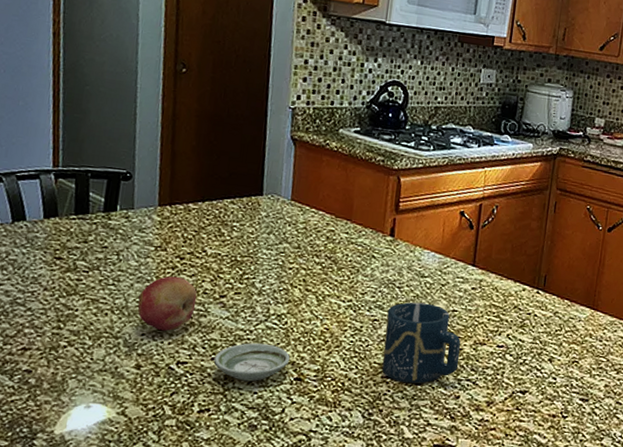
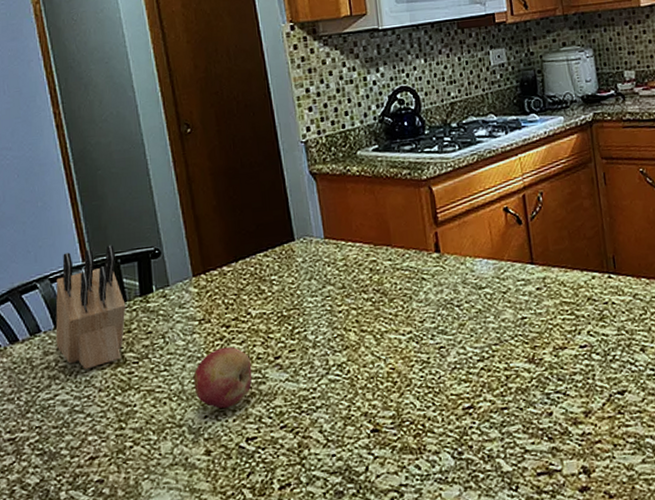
knife block: none [10,155,88,268] -> present [55,245,126,369]
saucer: present [213,343,291,382] -> none [283,398,362,445]
cup: present [381,302,461,384] -> none [452,316,543,410]

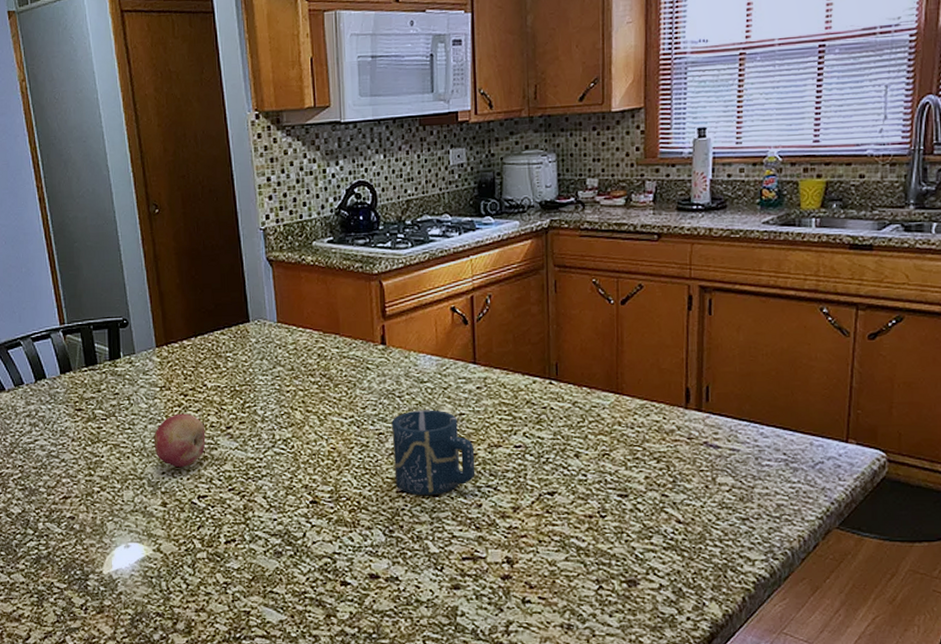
knife block: present [55,245,126,369] -> none [36,312,97,420]
cup: none [452,316,543,410] -> present [391,410,476,496]

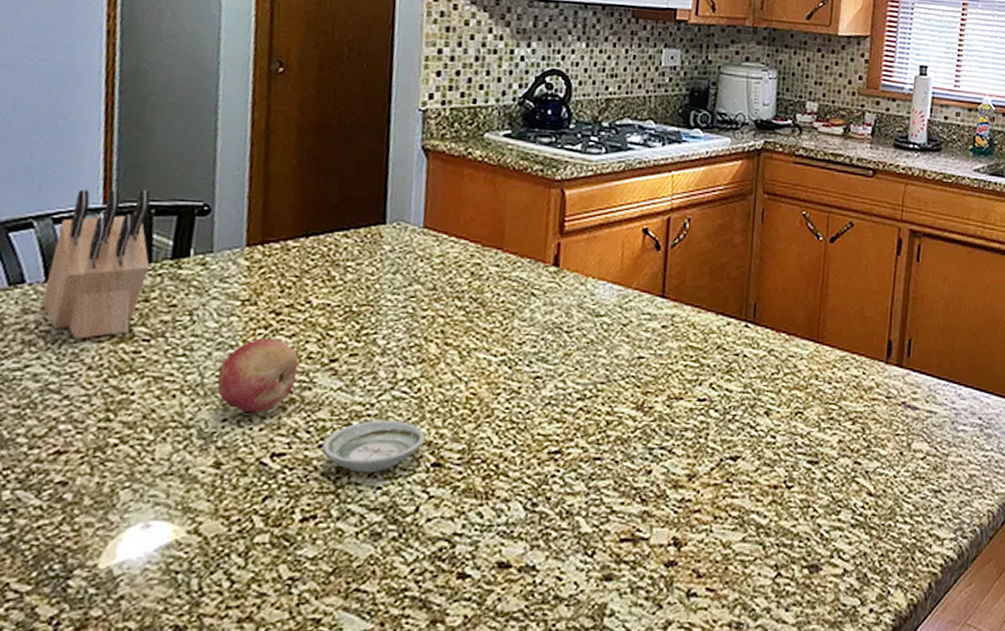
knife block: none [36,312,97,420] -> present [42,189,151,339]
saucer: none [231,469,303,509] -> present [321,419,426,473]
cup: present [391,410,476,496] -> none [547,350,651,459]

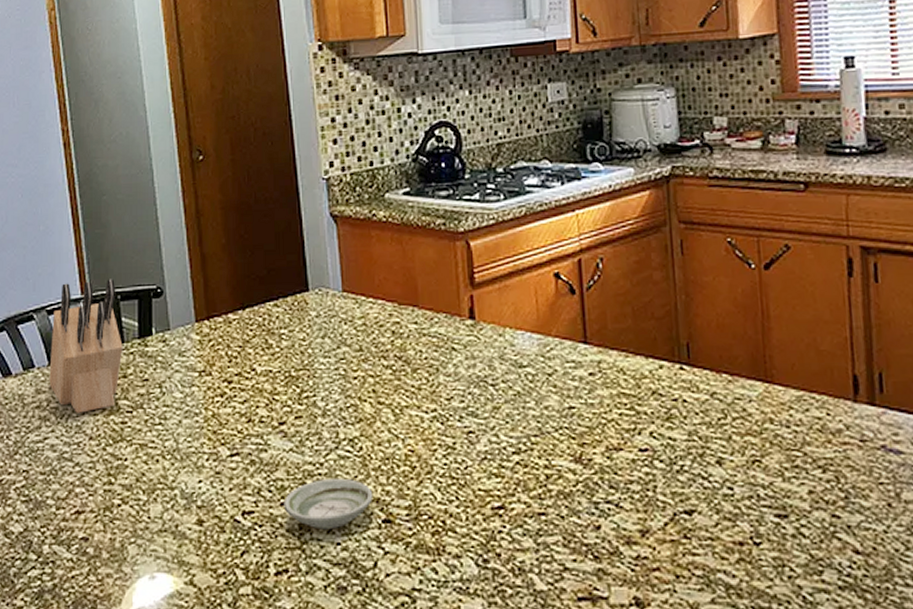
fruit: present [217,338,299,414] -> none [189,405,253,475]

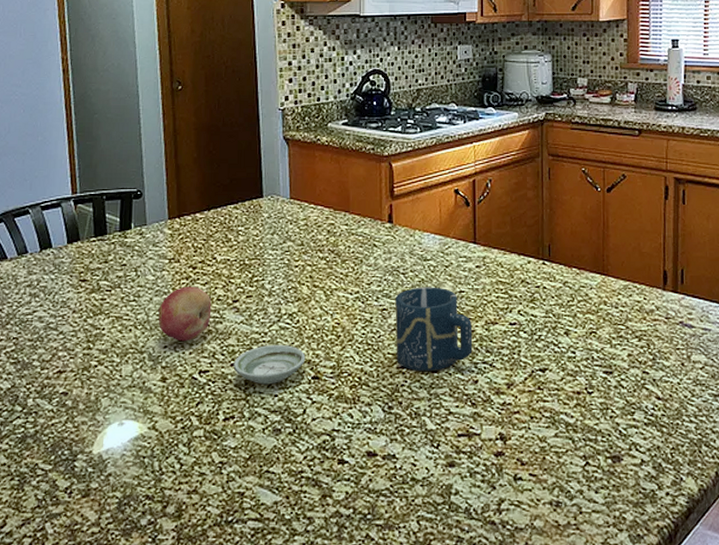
knife block: present [49,279,123,413] -> none [40,182,106,291]
fruit: none [189,405,253,475] -> present [158,286,212,342]
cup: none [484,402,591,514] -> present [395,287,473,372]

